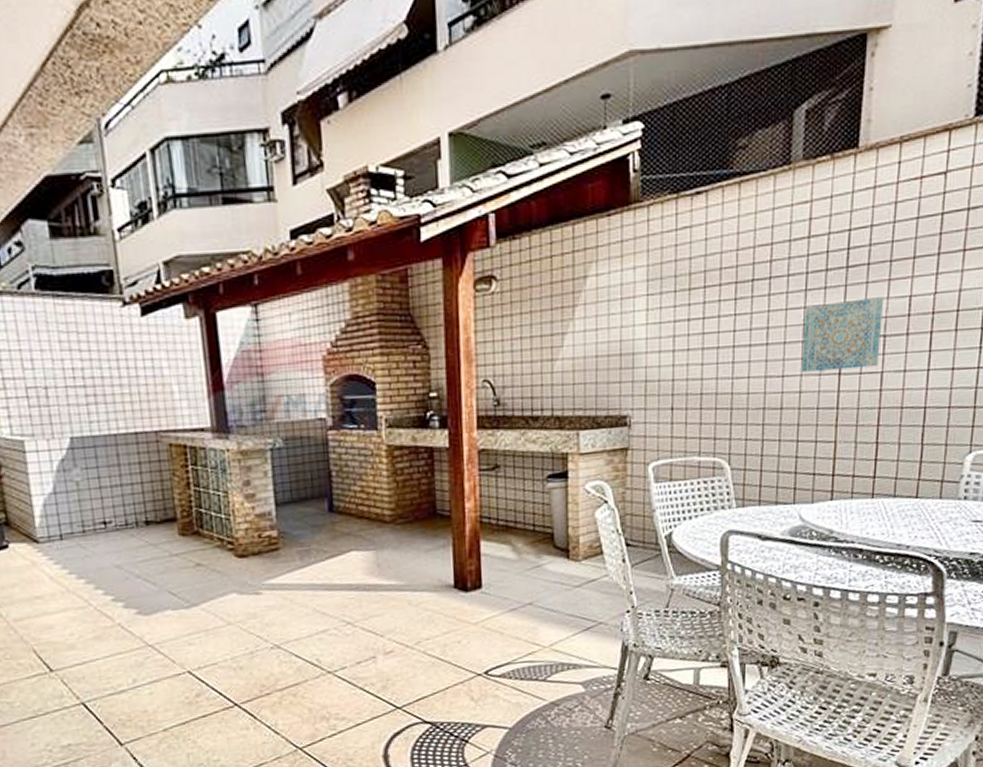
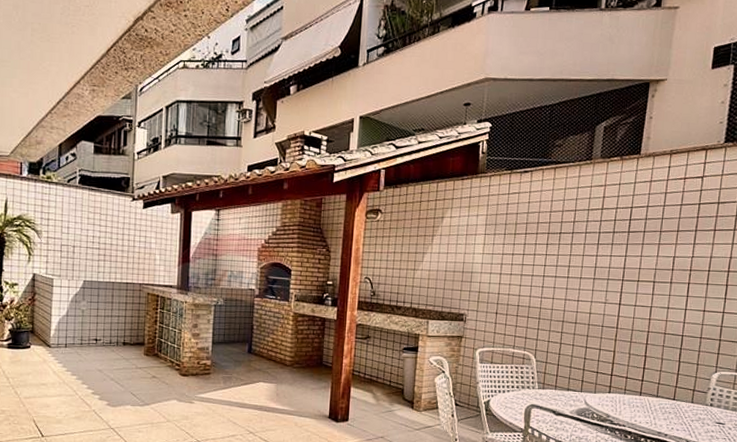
wall art: present [801,295,884,373] -> none [592,254,655,303]

